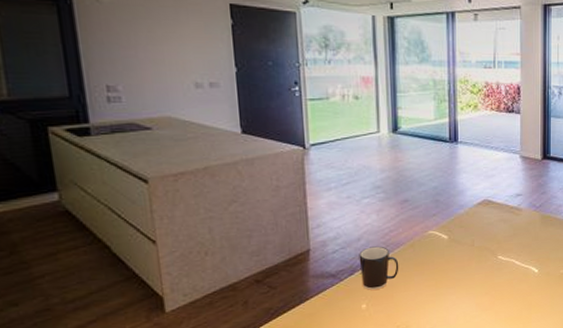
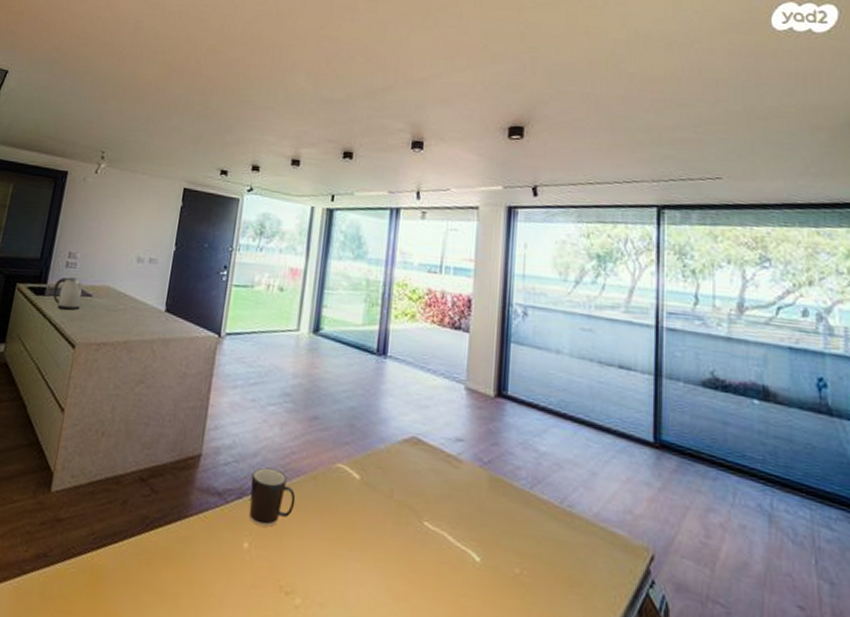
kettle: none [99,112,141,147] -> present [52,277,83,311]

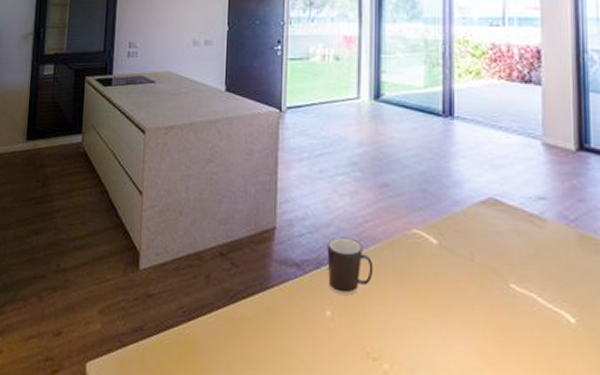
kettle: present [52,277,83,311] -> none [119,66,146,98]

